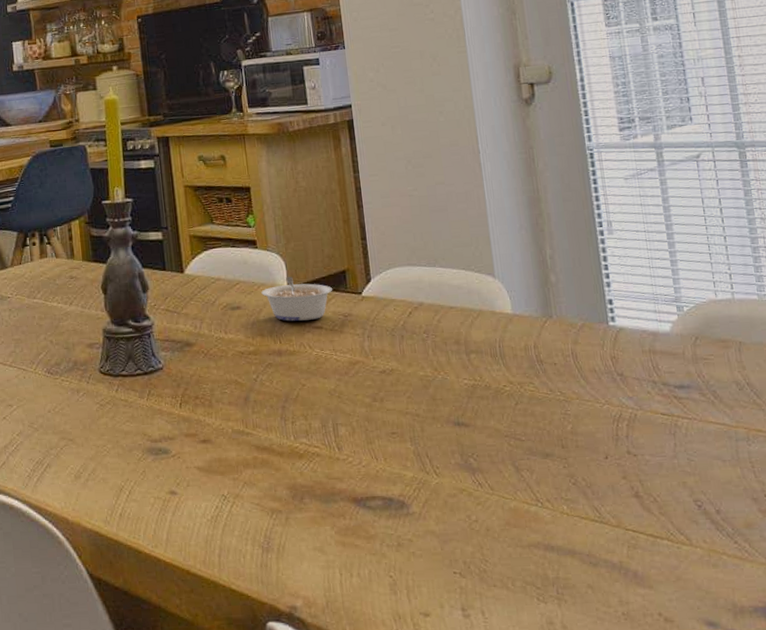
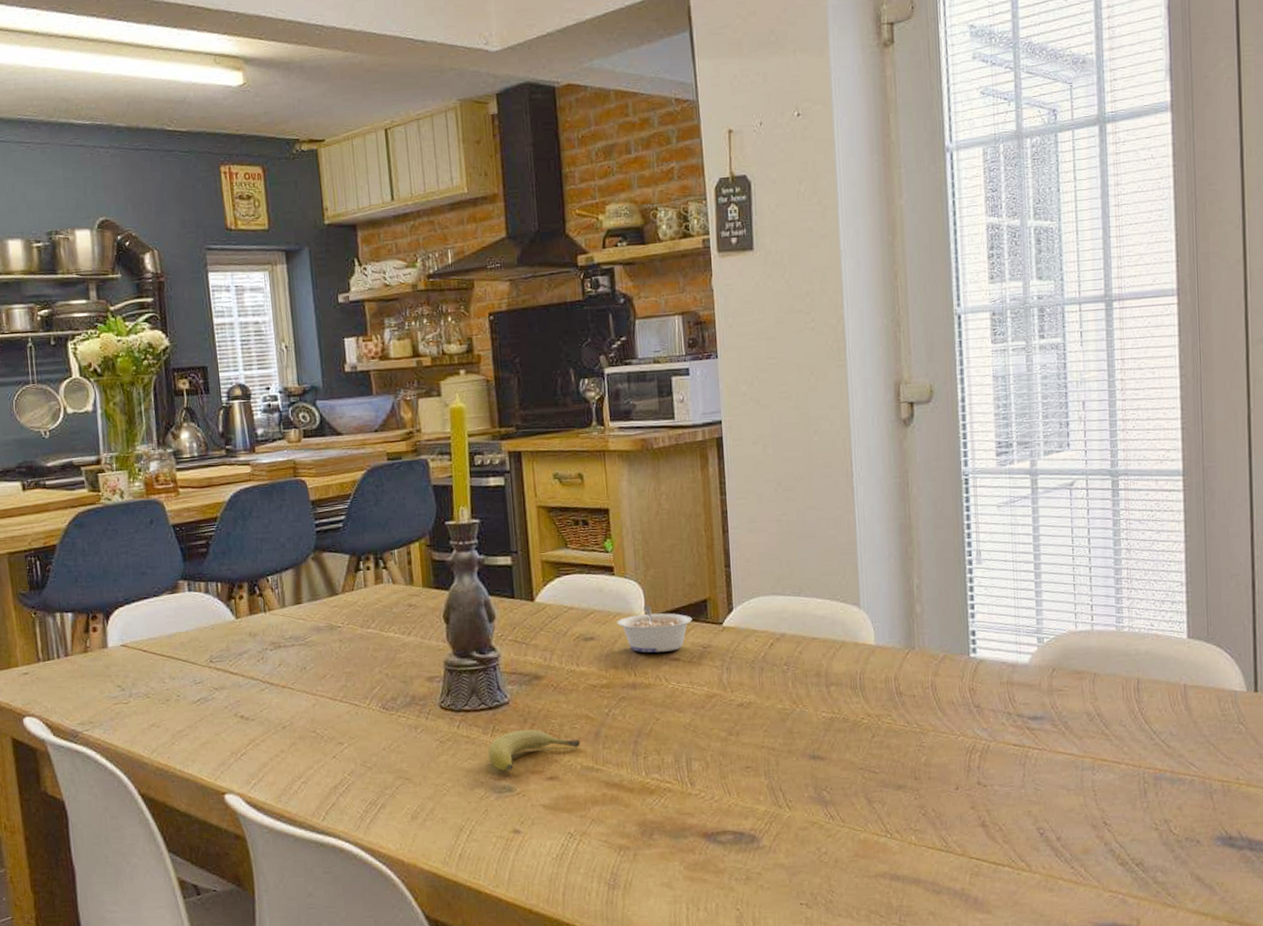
fruit: none [145,393,231,434] -> present [488,729,581,772]

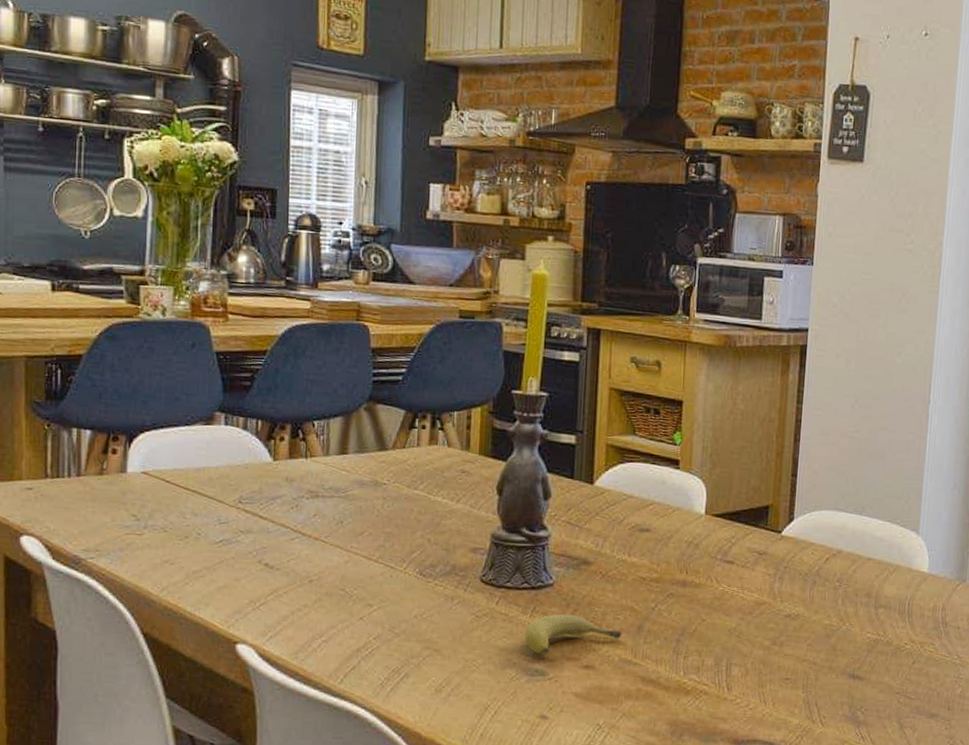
legume: present [617,606,693,653] -> none [675,504,753,553]

